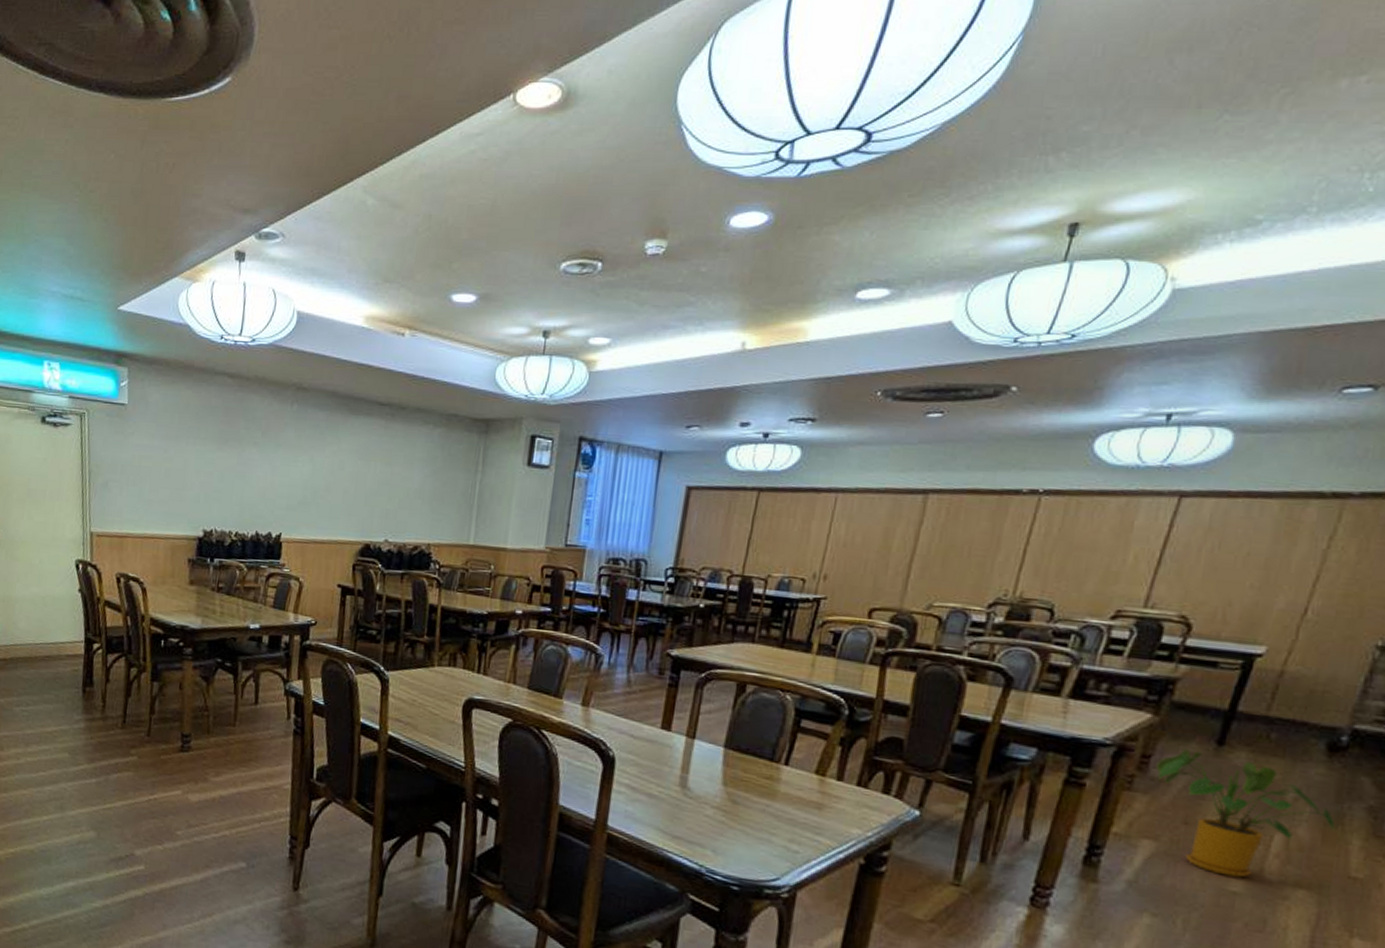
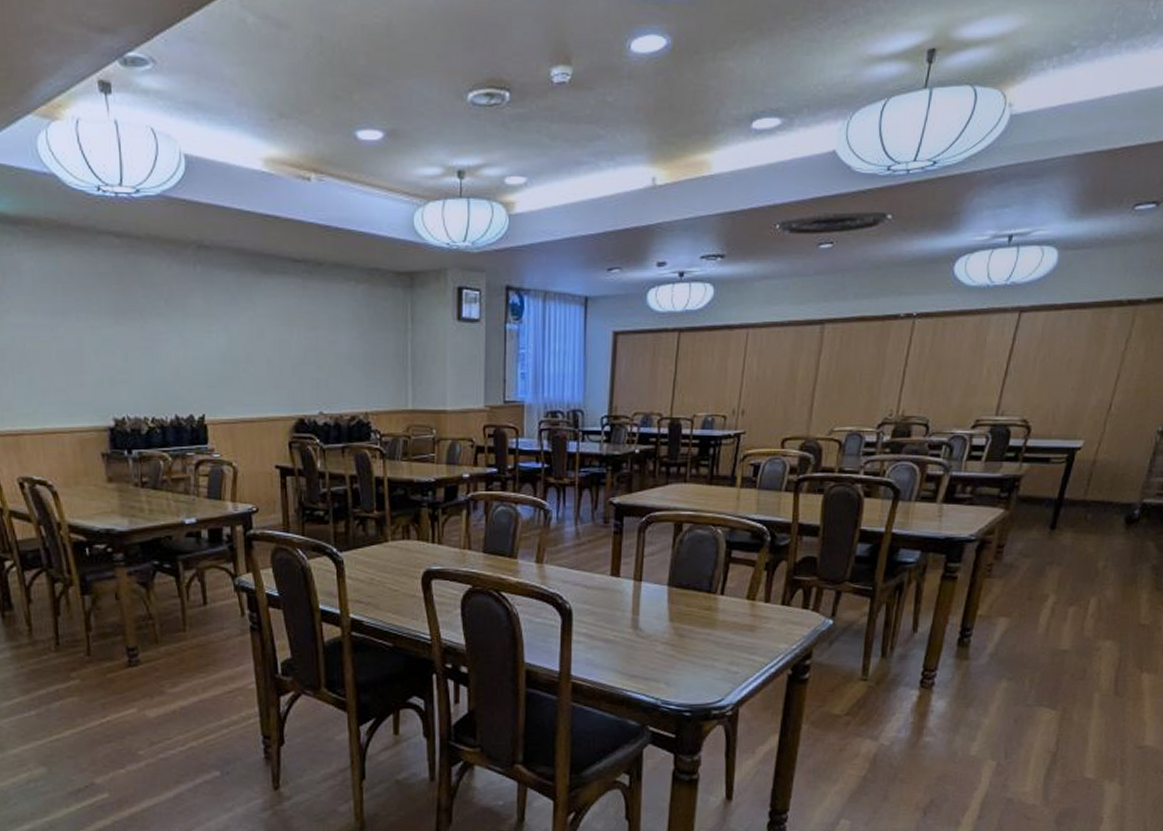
house plant: present [1156,749,1335,878] -> none [1008,537,1131,638]

